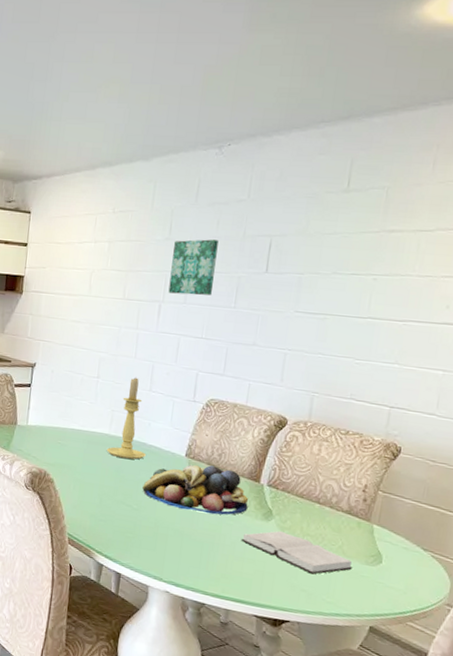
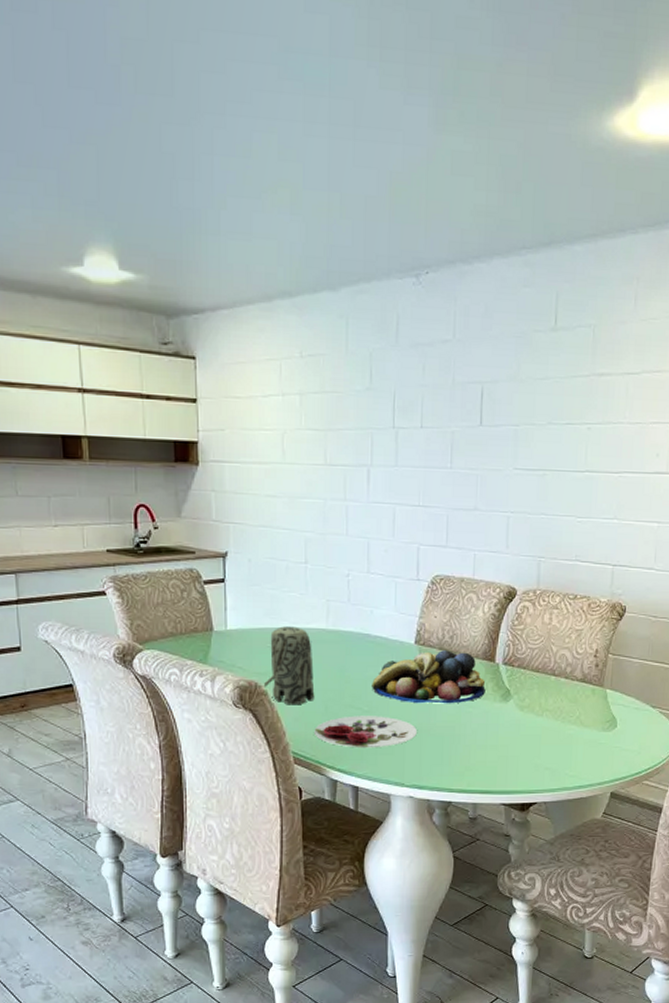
toy elephant: none [52,427,95,495] -> present [264,626,315,705]
plate: none [88,510,179,543] -> present [314,716,417,748]
candle holder: present [106,377,146,460] -> none [325,558,371,656]
wall art: present [168,239,219,295] -> none [376,388,426,456]
hardback book: present [241,531,354,575] -> none [481,710,592,750]

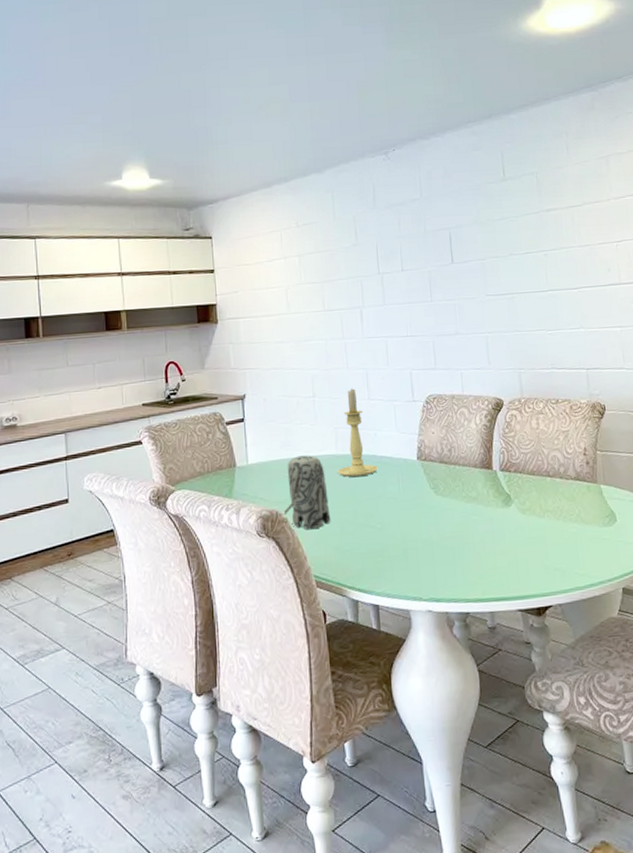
plate: present [314,716,417,748] -> none [333,532,428,566]
candle holder: none [325,558,371,656] -> present [337,388,378,477]
fruit bowl: present [372,650,486,704] -> none [382,463,488,517]

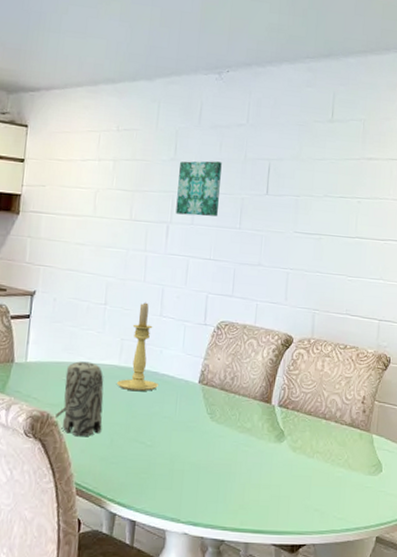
wall art: none [363,239,407,297] -> present [176,161,222,217]

